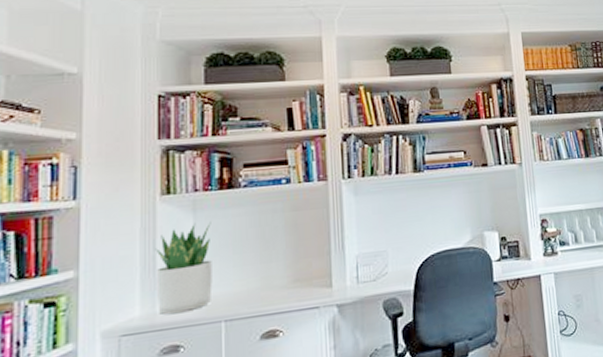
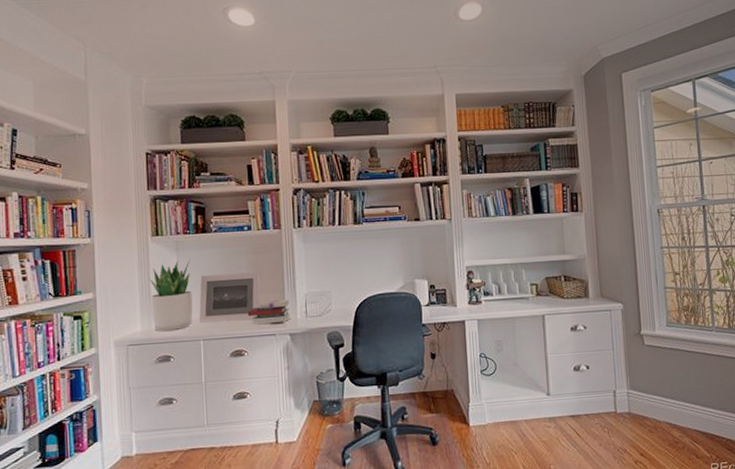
picture frame: none [220,232,302,300] -> present [199,272,261,323]
books: none [284,262,339,298] -> present [247,299,291,325]

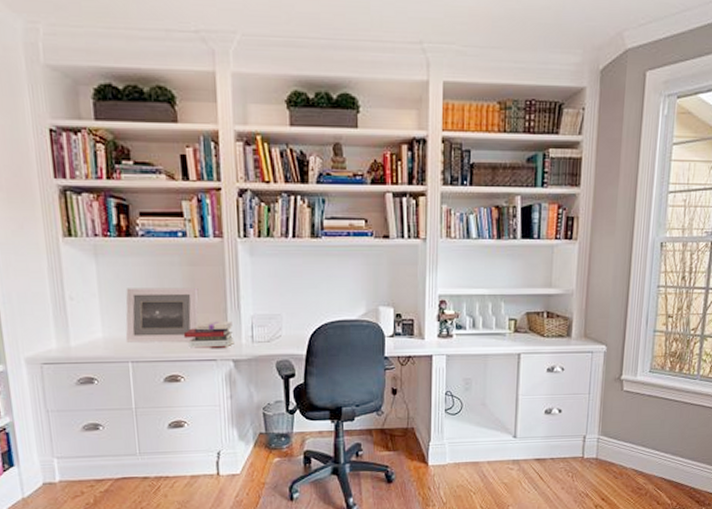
planter: present [150,259,193,332] -> none [63,267,119,351]

